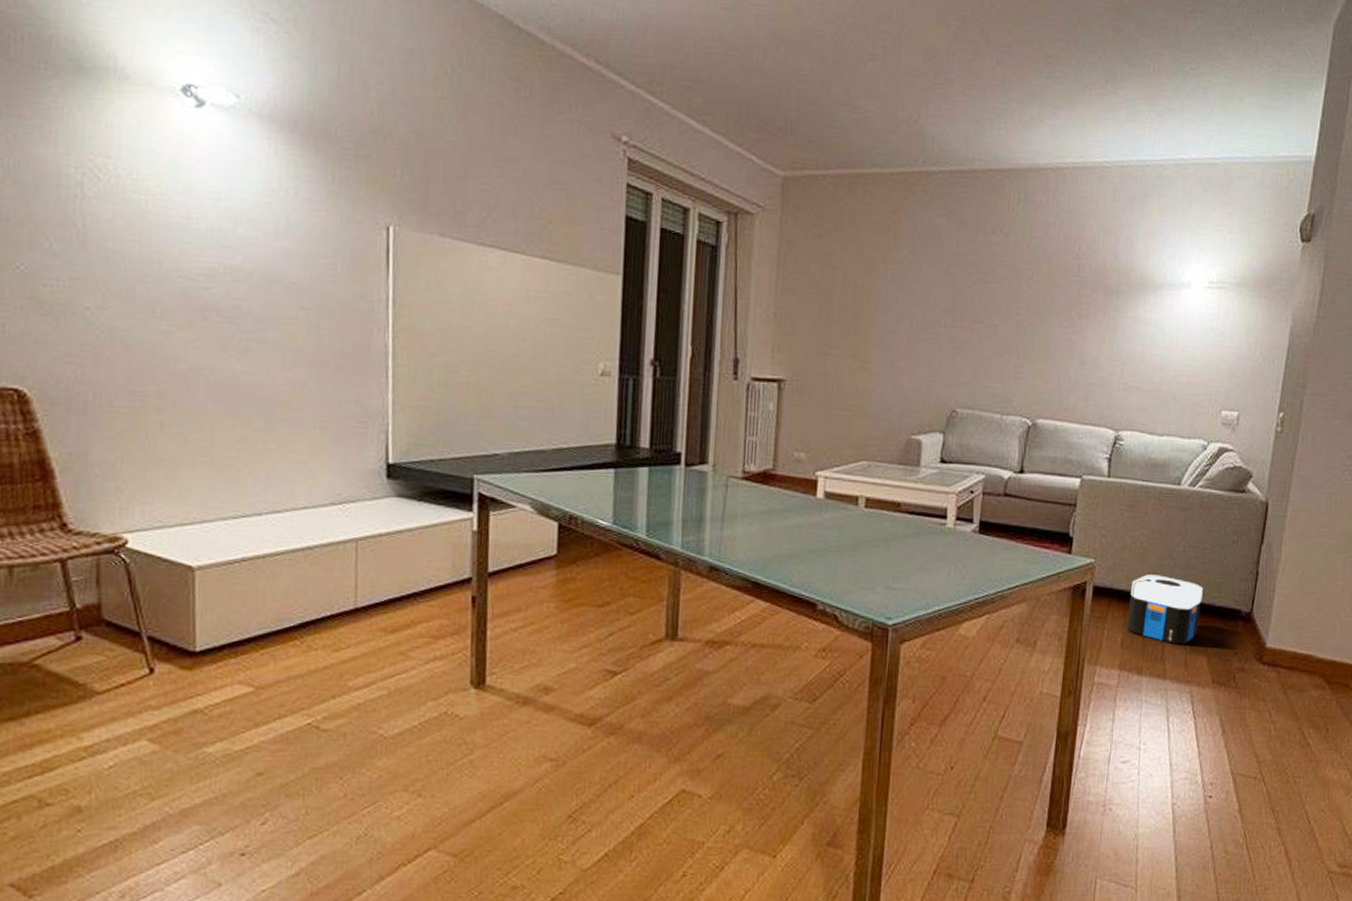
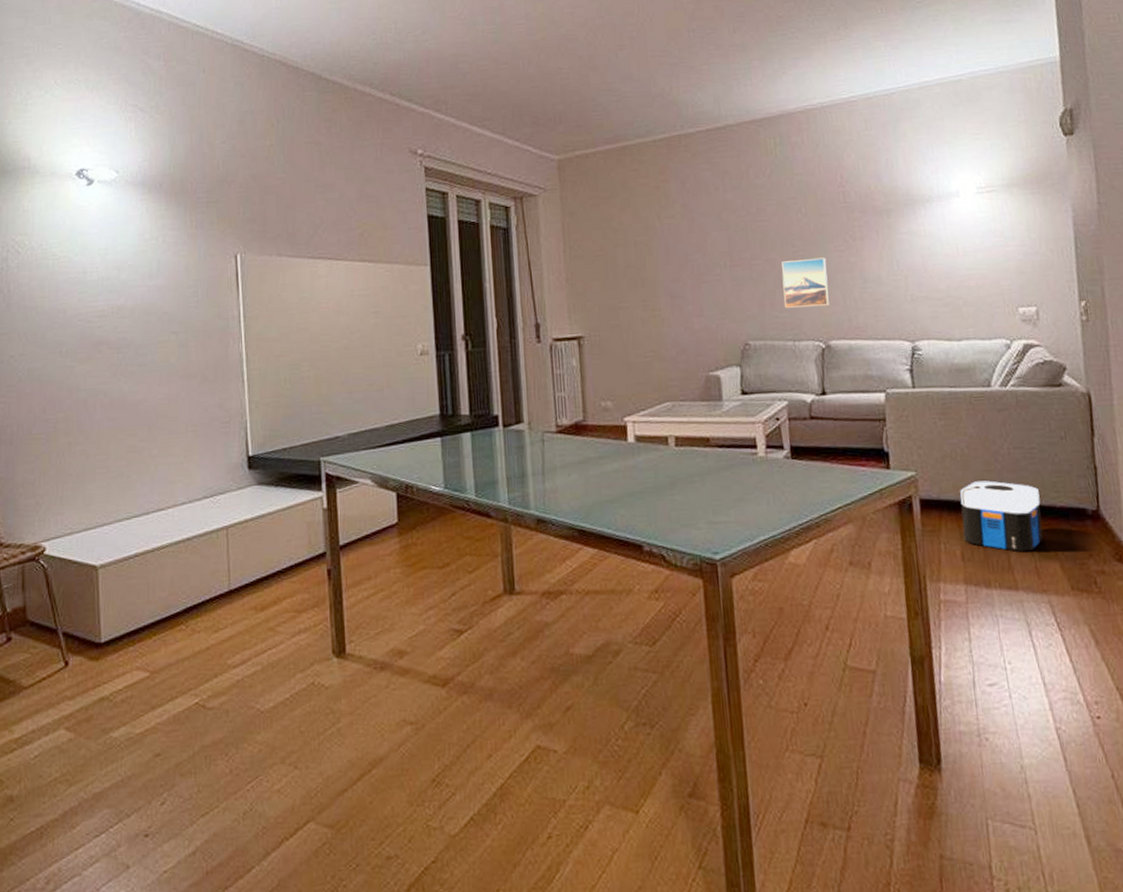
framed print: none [998,329,1049,382] -> present [782,257,829,308]

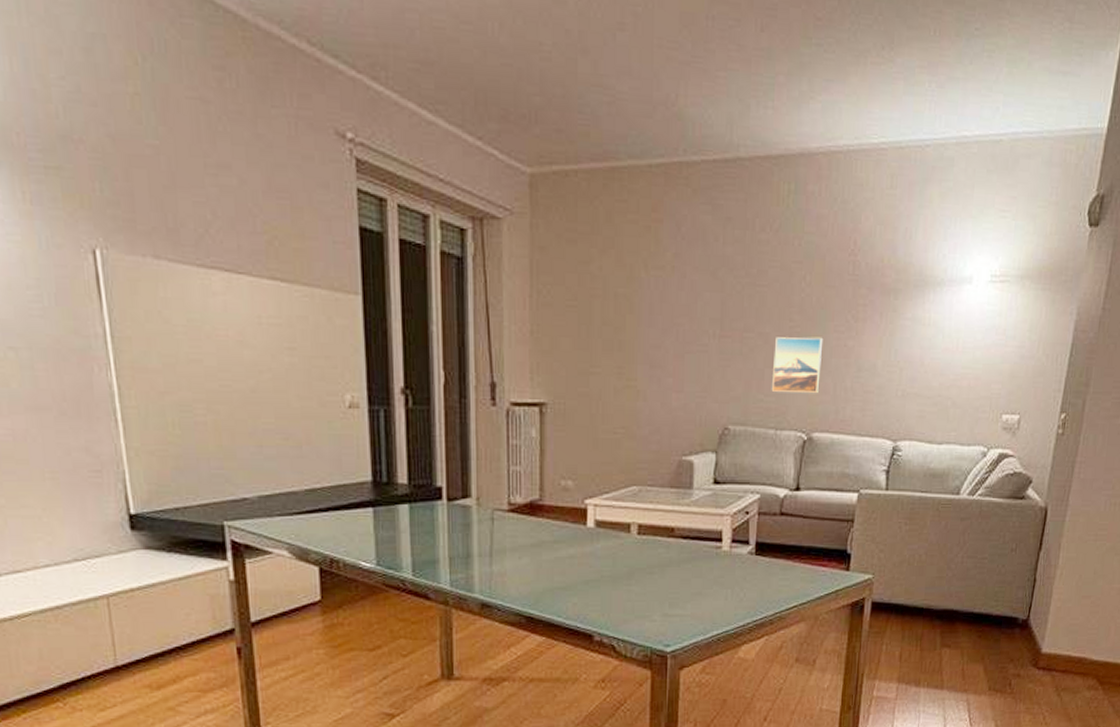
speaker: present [960,480,1043,552] -> none [905,587,981,655]

